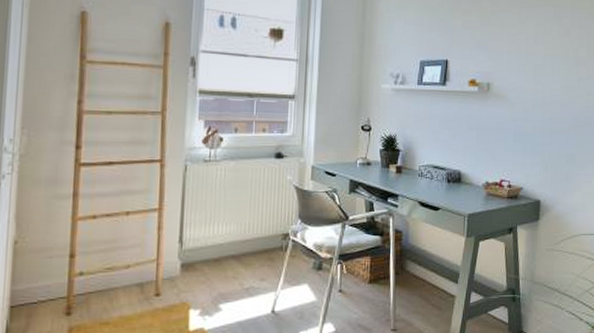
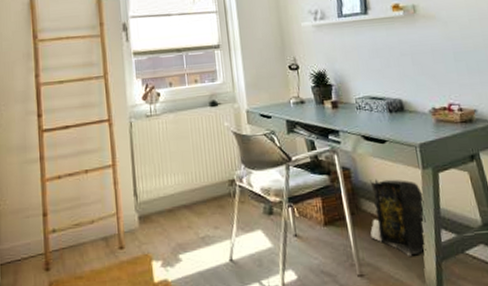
backpack: none [410,243,462,314] -> present [370,179,426,256]

